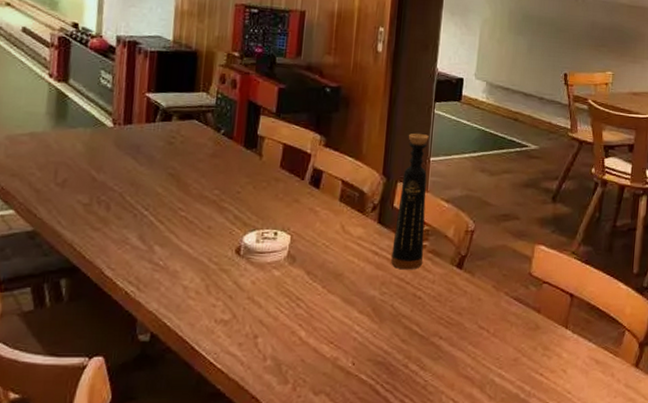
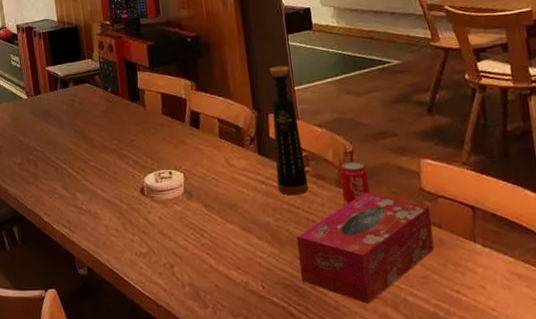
tissue box: none [395,273,534,384] -> present [296,192,435,304]
beverage can: none [454,240,483,286] -> present [340,161,370,207]

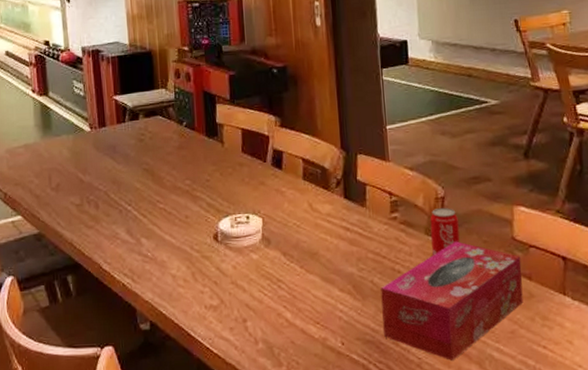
bottle: present [269,65,308,196] -> none [360,102,396,244]

